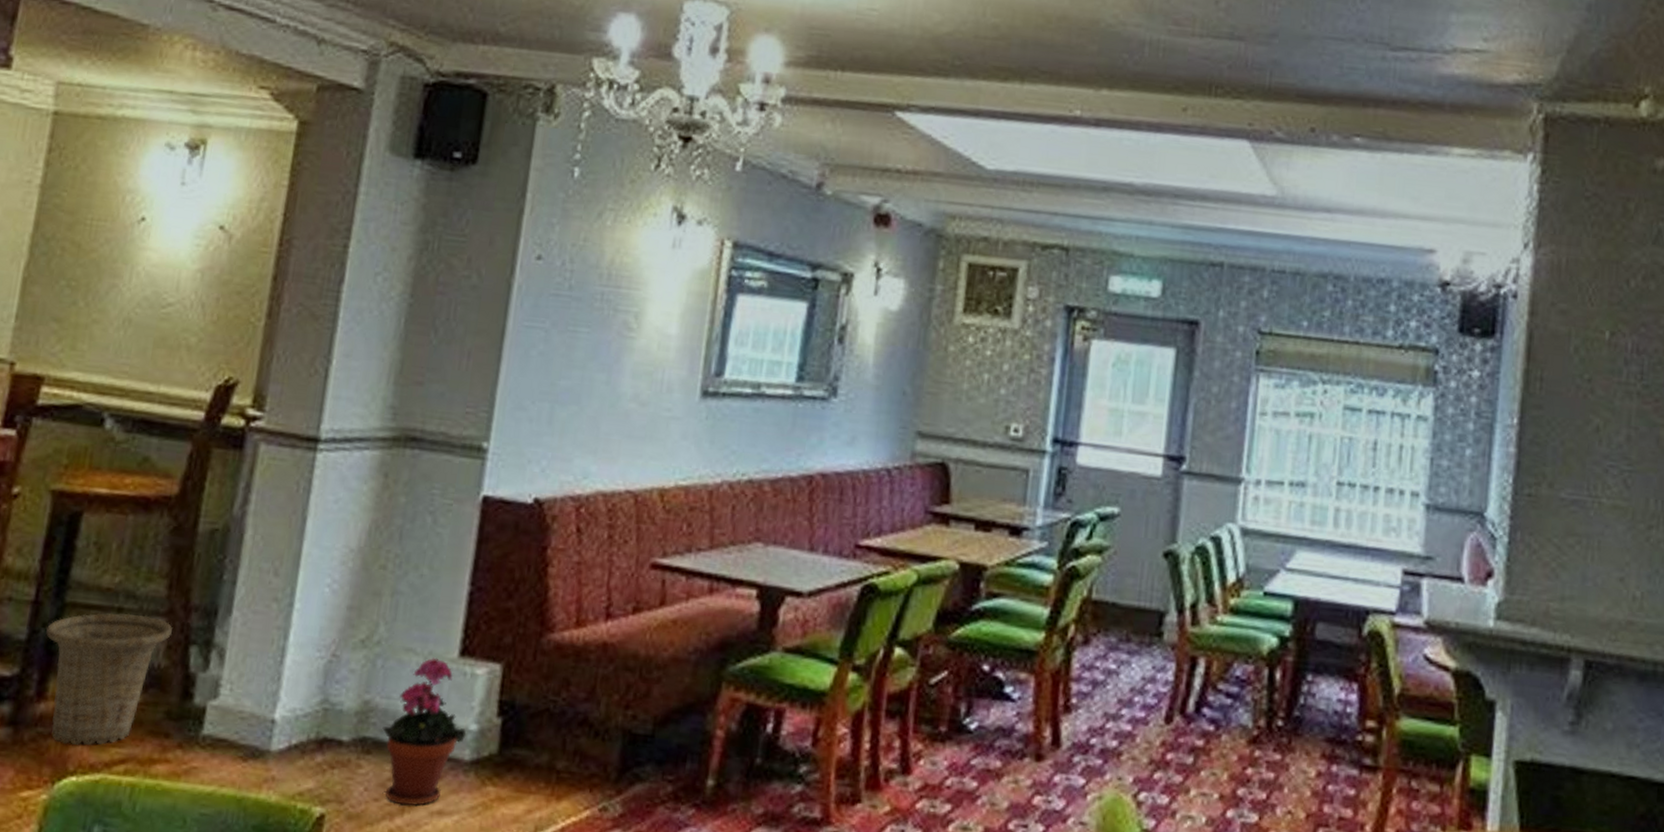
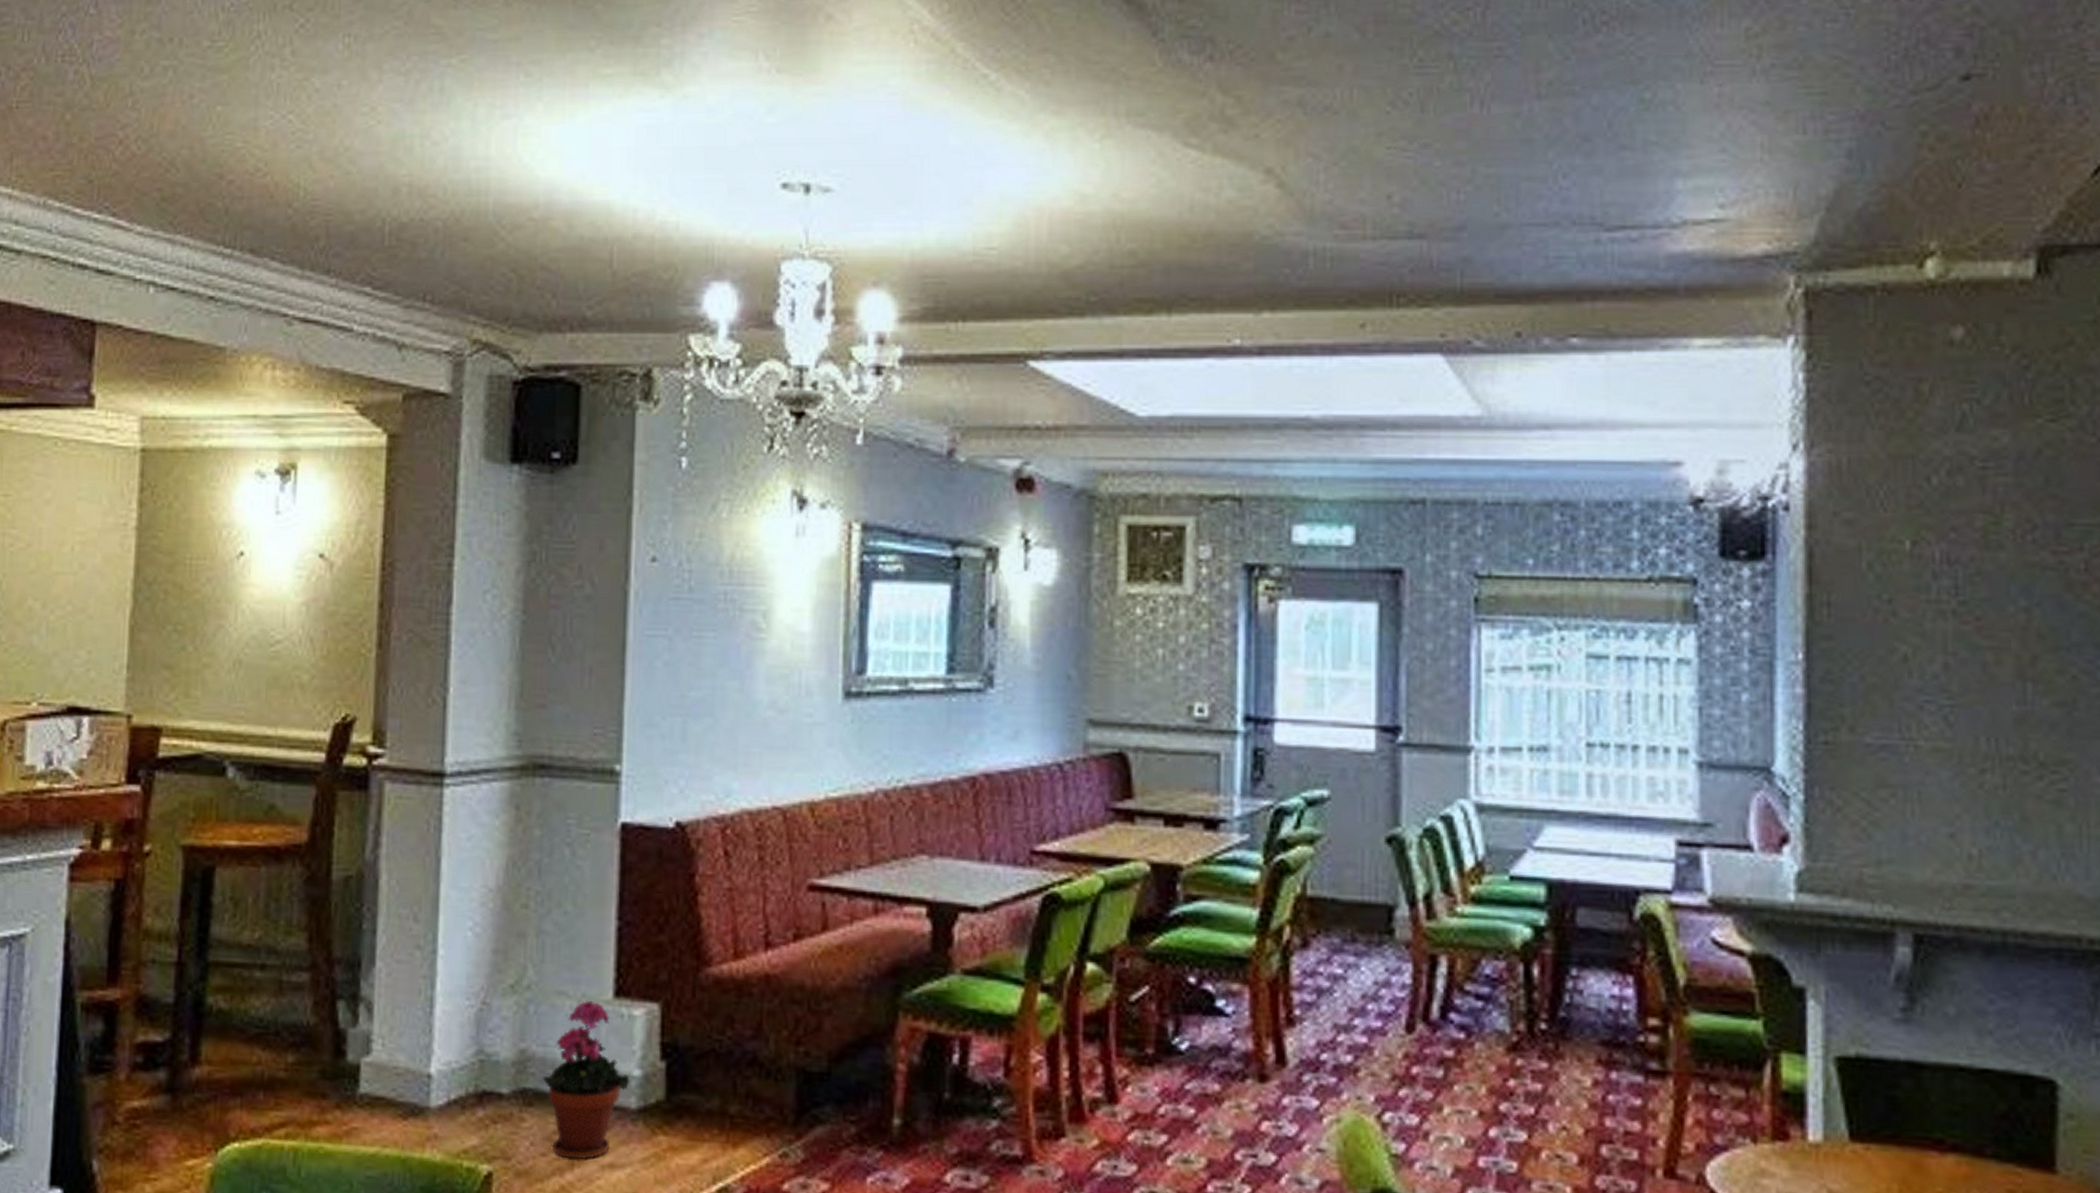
basket: present [45,613,172,746] -> none [192,970,317,1110]

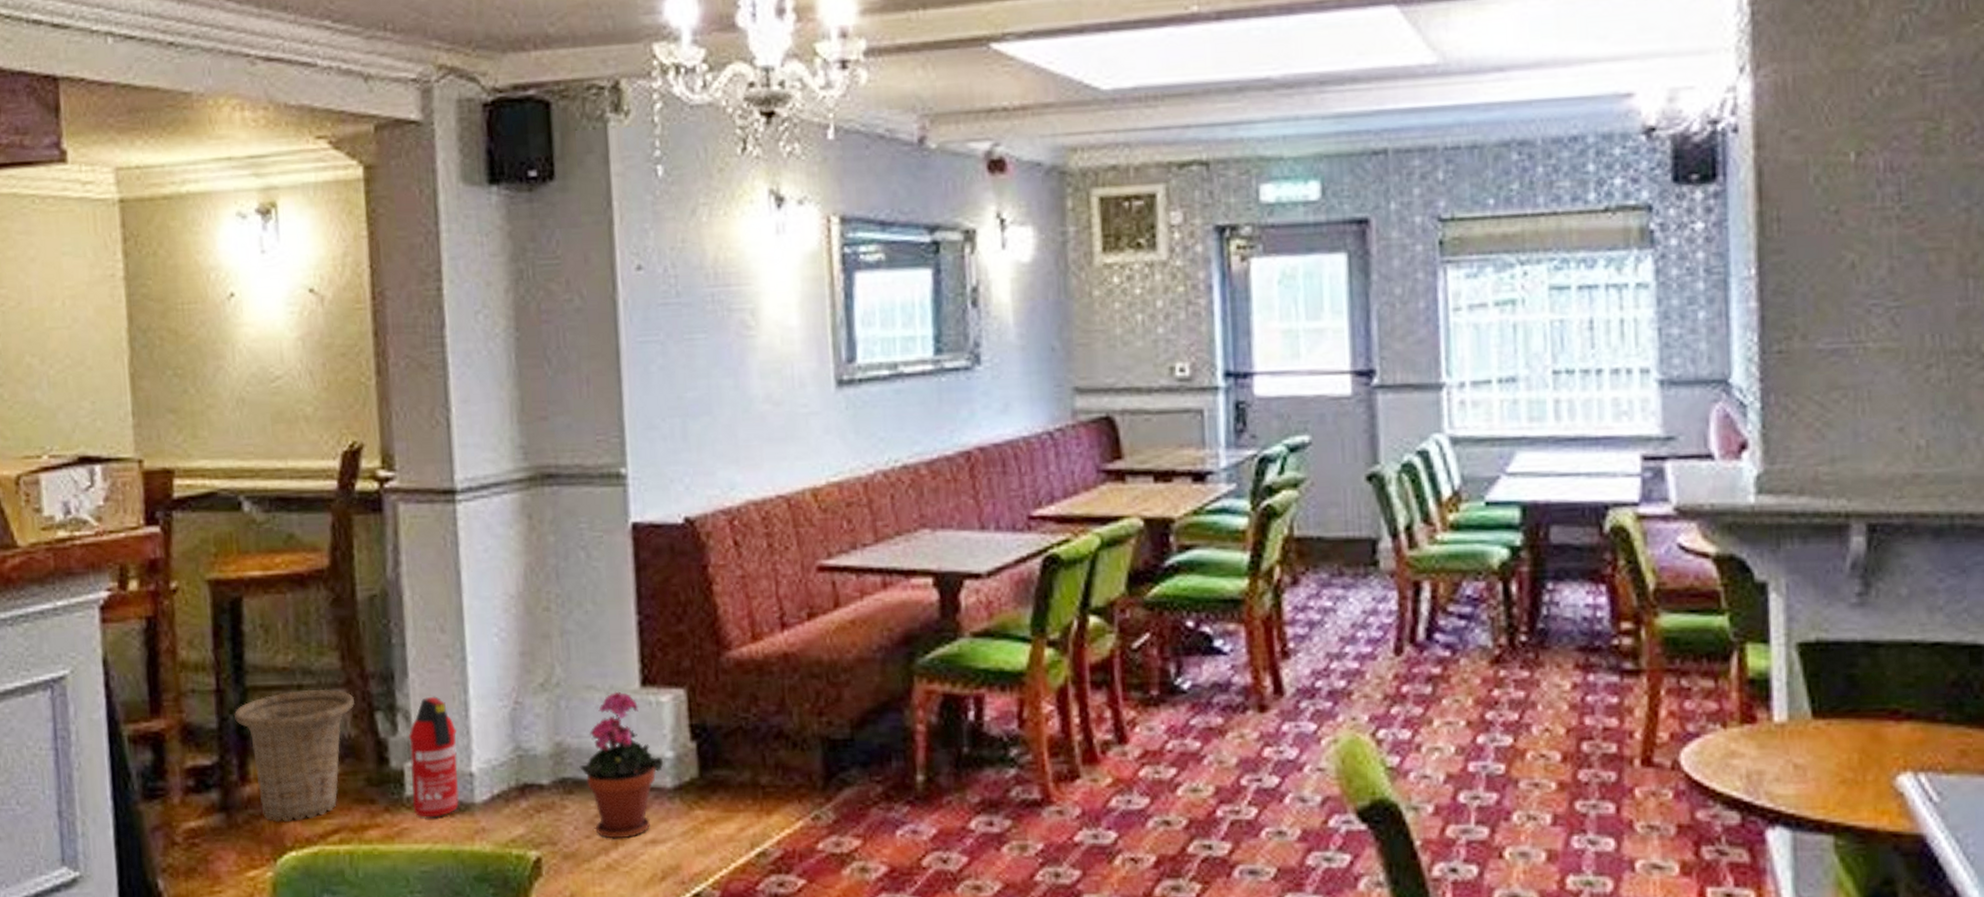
basket: none [192,970,317,1110] -> present [233,689,354,822]
fire extinguisher: none [365,988,419,1119] -> present [408,696,459,818]

